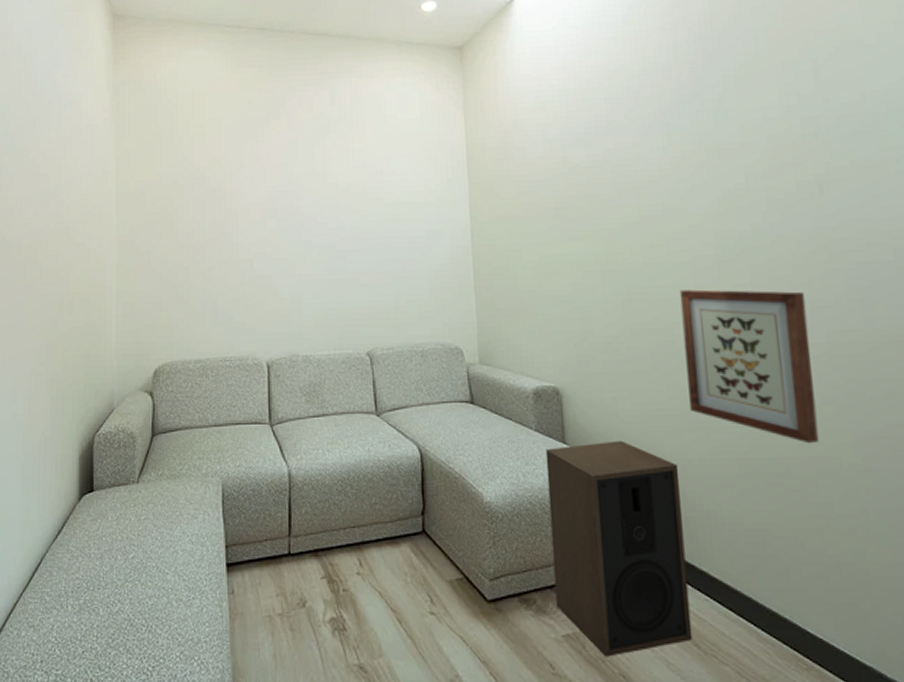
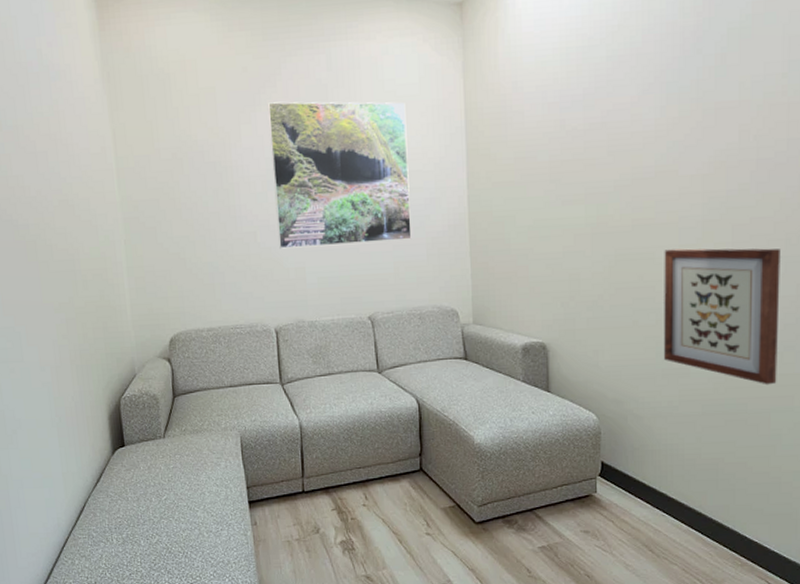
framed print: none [270,133,413,278] -> present [267,101,412,249]
speaker: present [545,440,693,657] -> none [531,387,649,562]

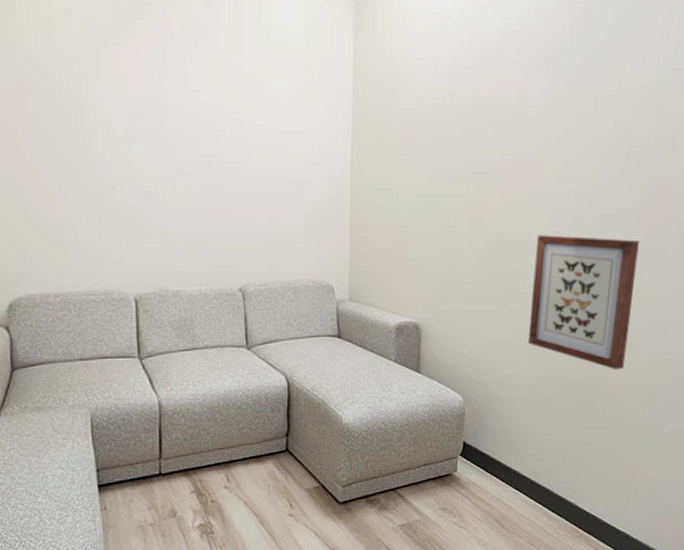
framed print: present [267,101,412,249] -> none [133,37,291,208]

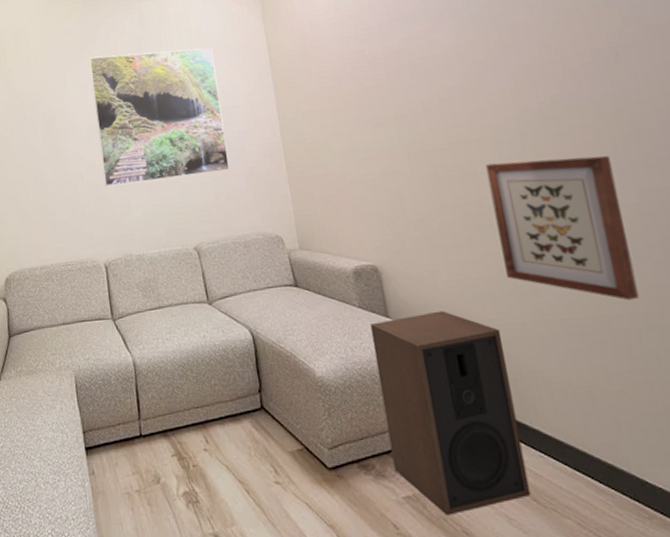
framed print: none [133,37,291,208] -> present [88,48,230,187]
speaker: none [396,369,511,539] -> present [369,310,531,516]

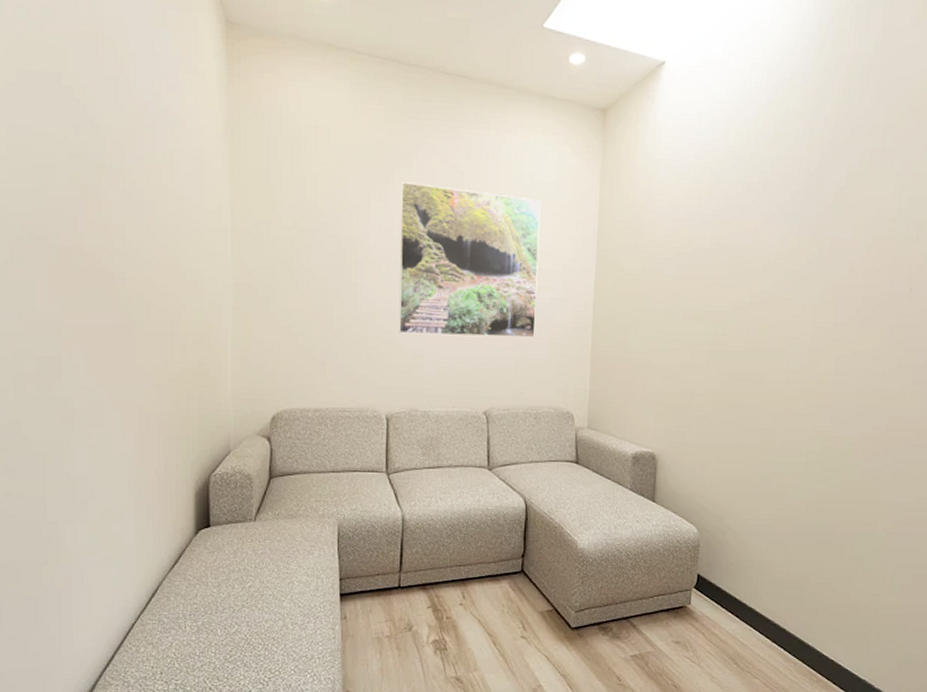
speaker: present [369,310,531,516] -> none [628,501,746,672]
wall art: present [485,156,640,301] -> none [764,373,877,511]

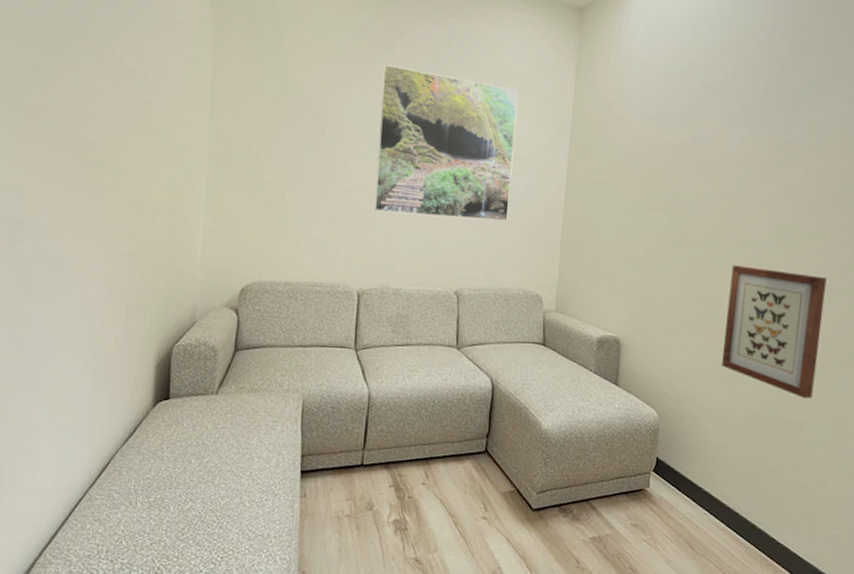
wall art: none [764,373,877,511] -> present [722,265,827,399]

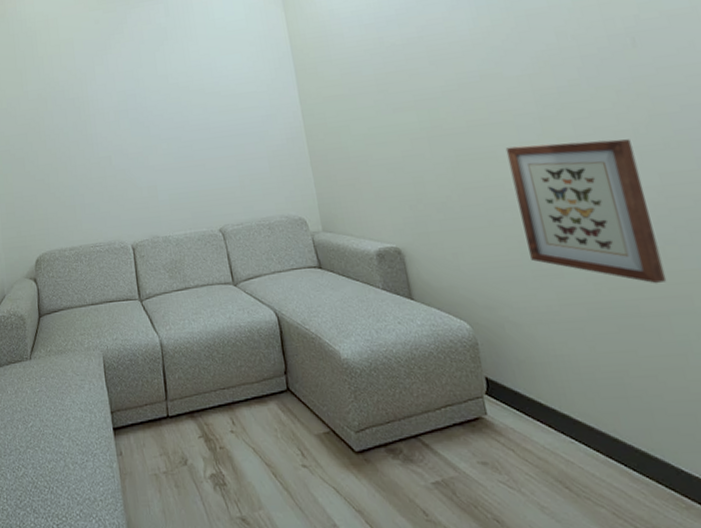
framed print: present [374,64,519,221] -> none [116,36,253,170]

